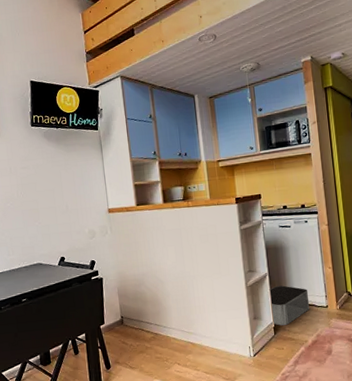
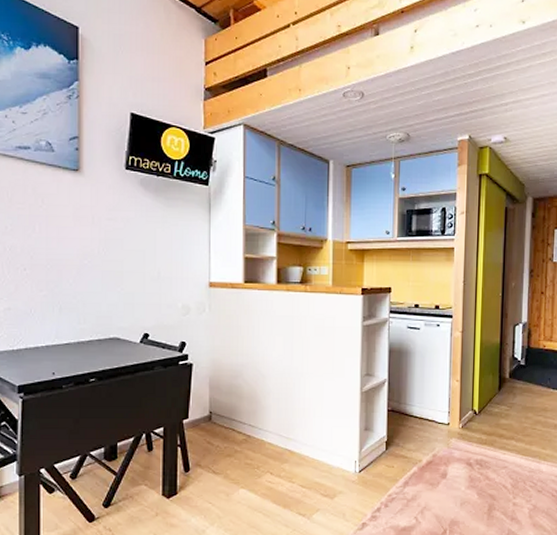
storage bin: present [268,285,310,326] -> none [384,395,430,440]

